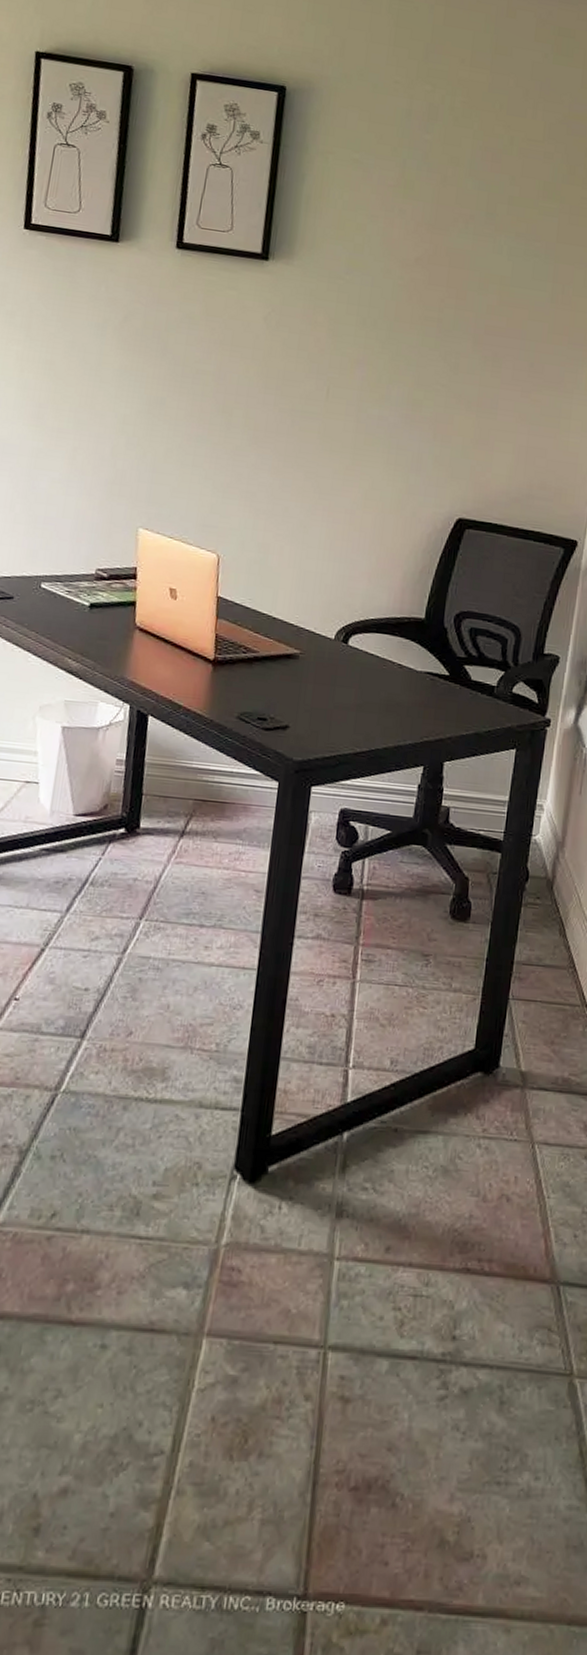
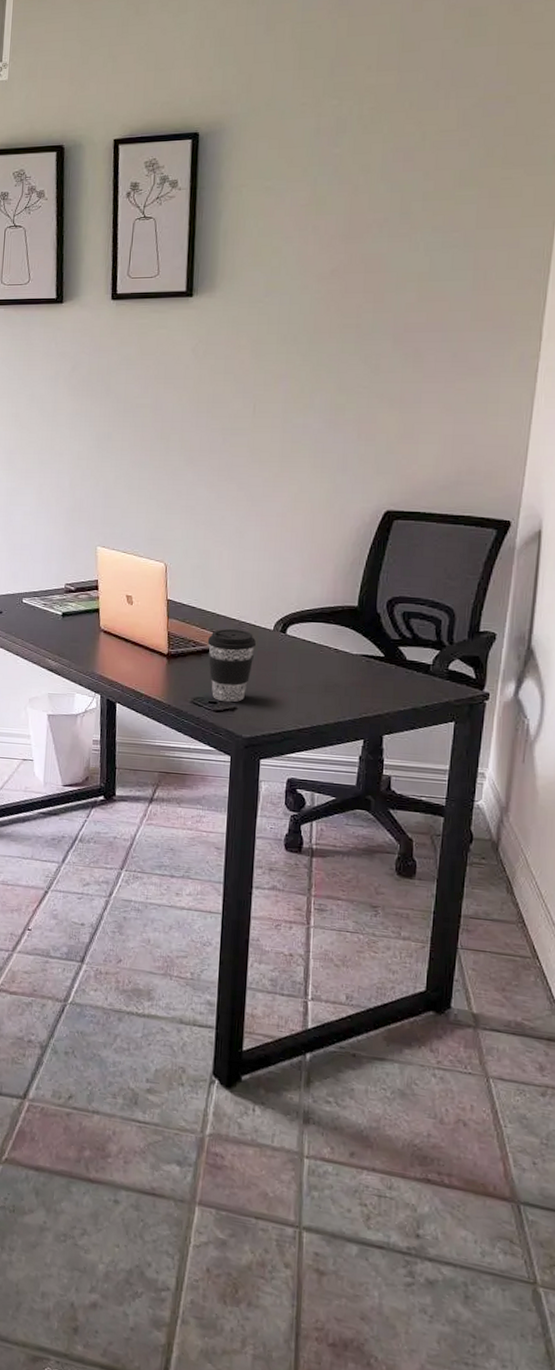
coffee cup: none [260,634,315,720] -> present [207,628,257,703]

